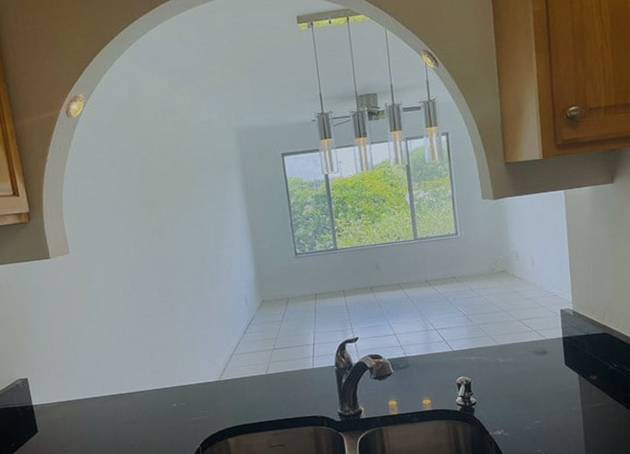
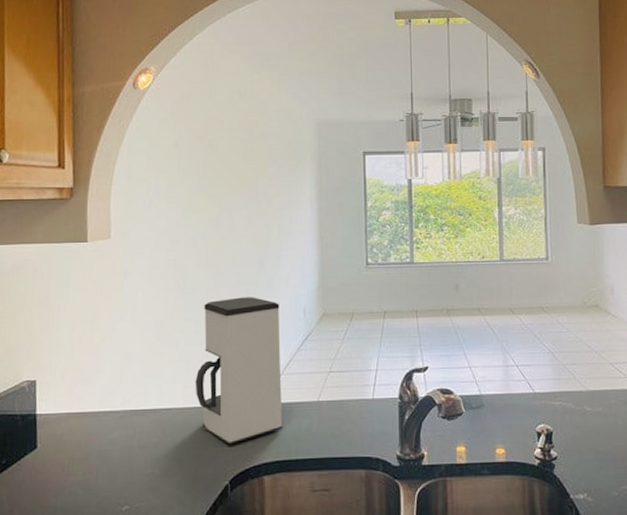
coffee maker: none [158,292,239,416] -> present [195,297,283,445]

